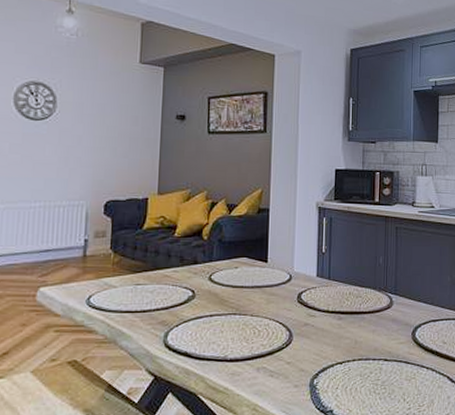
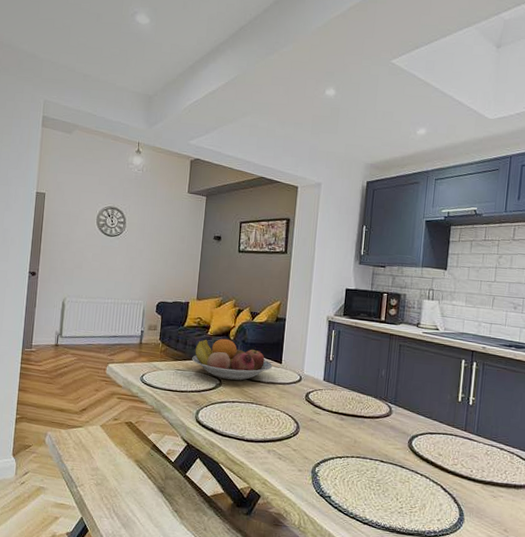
fruit bowl: none [155,239,257,290] -> present [192,338,273,381]

